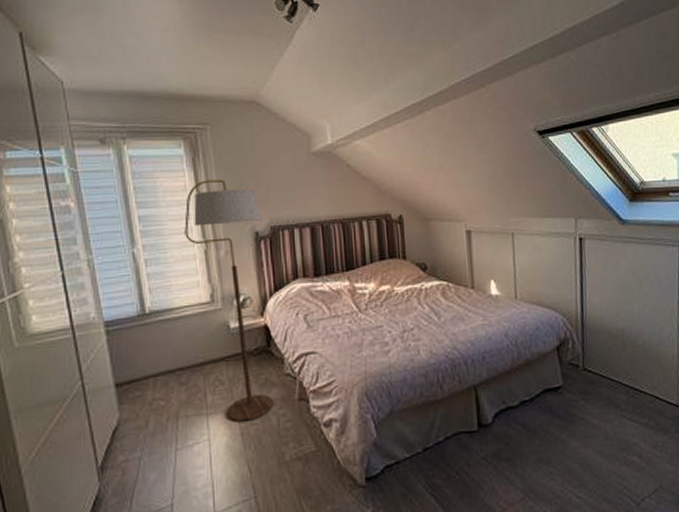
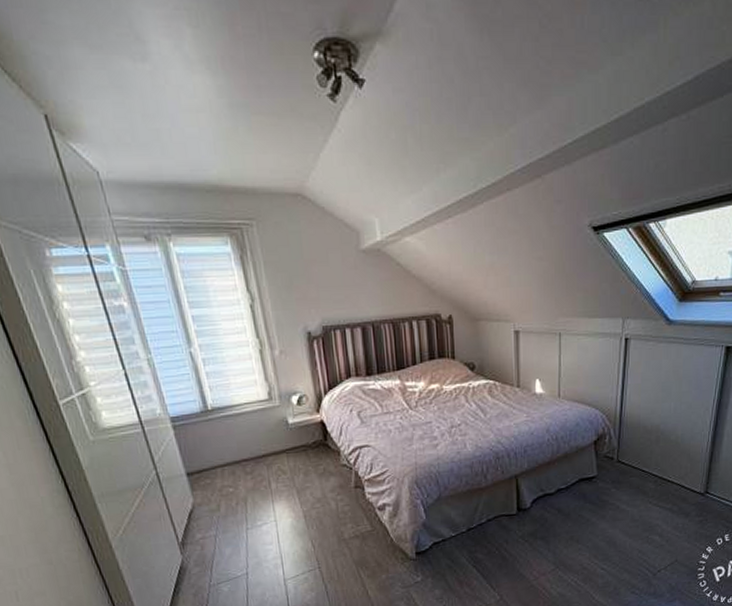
floor lamp: present [184,179,274,422] -> none [237,278,333,506]

